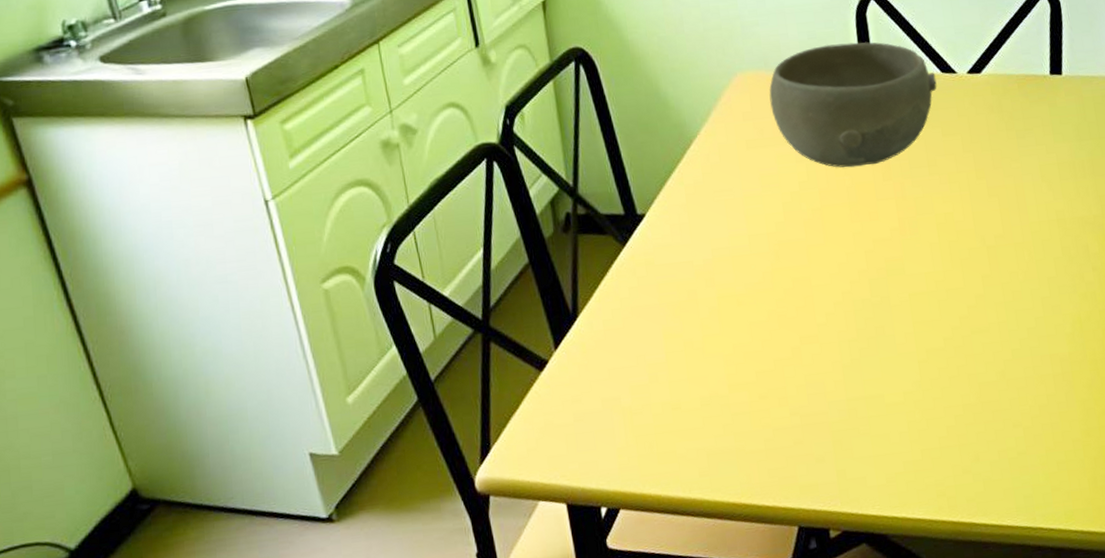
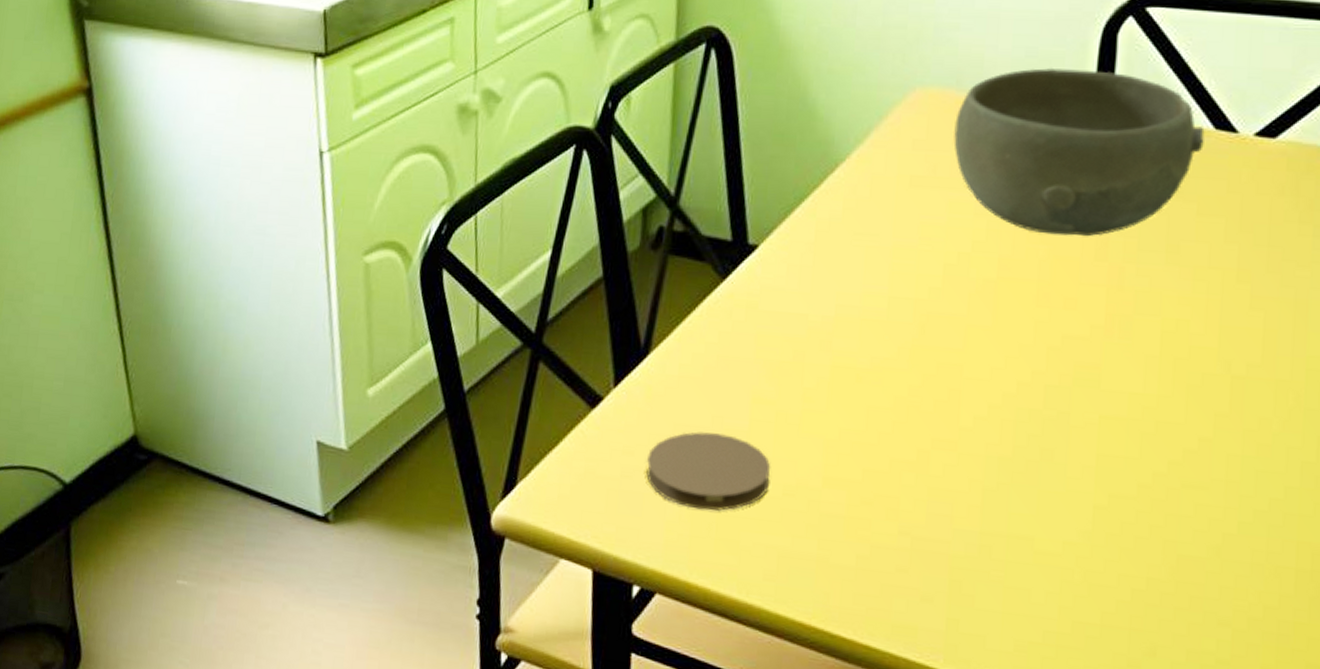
coaster: none [592,368,690,434] -> present [646,431,771,511]

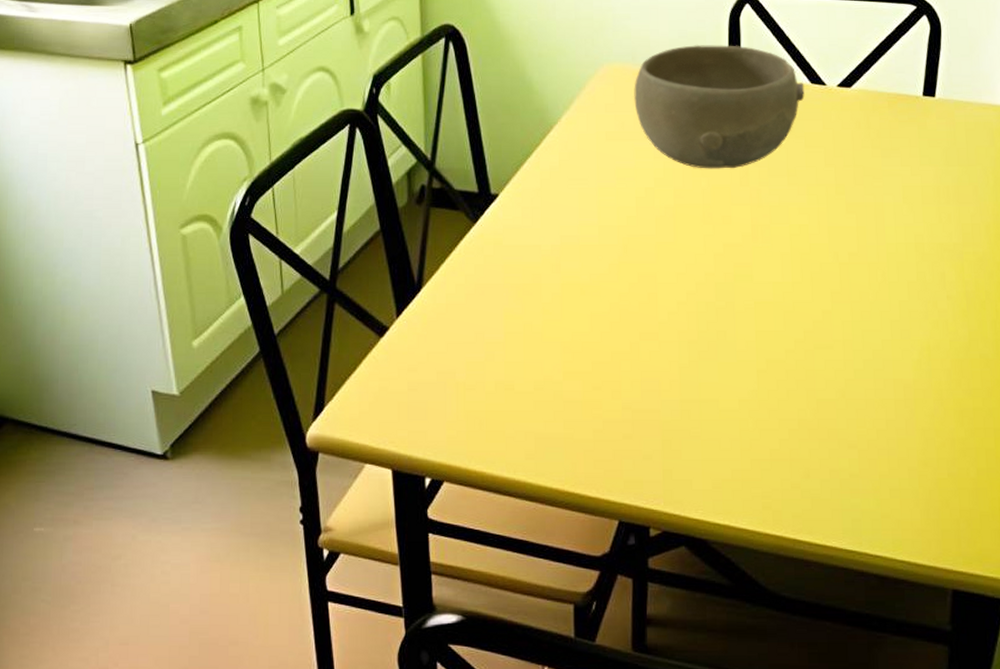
coaster: present [646,431,771,511] -> none [428,347,524,409]

